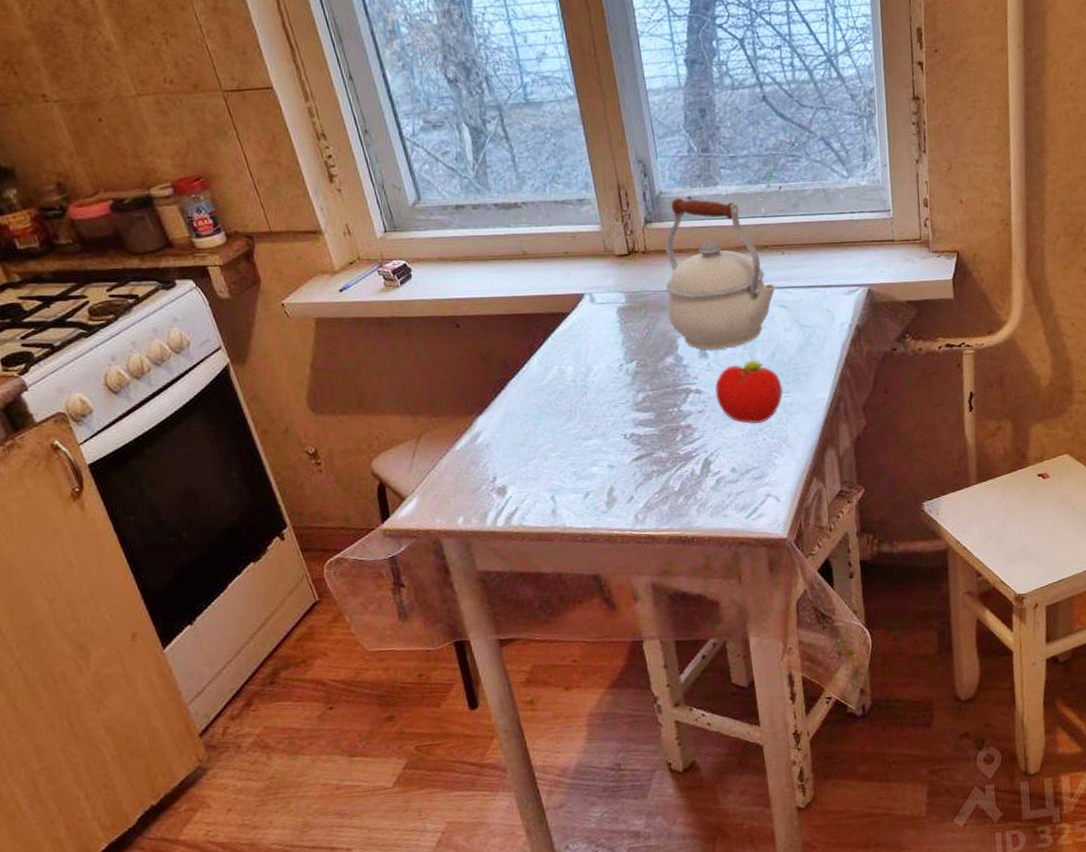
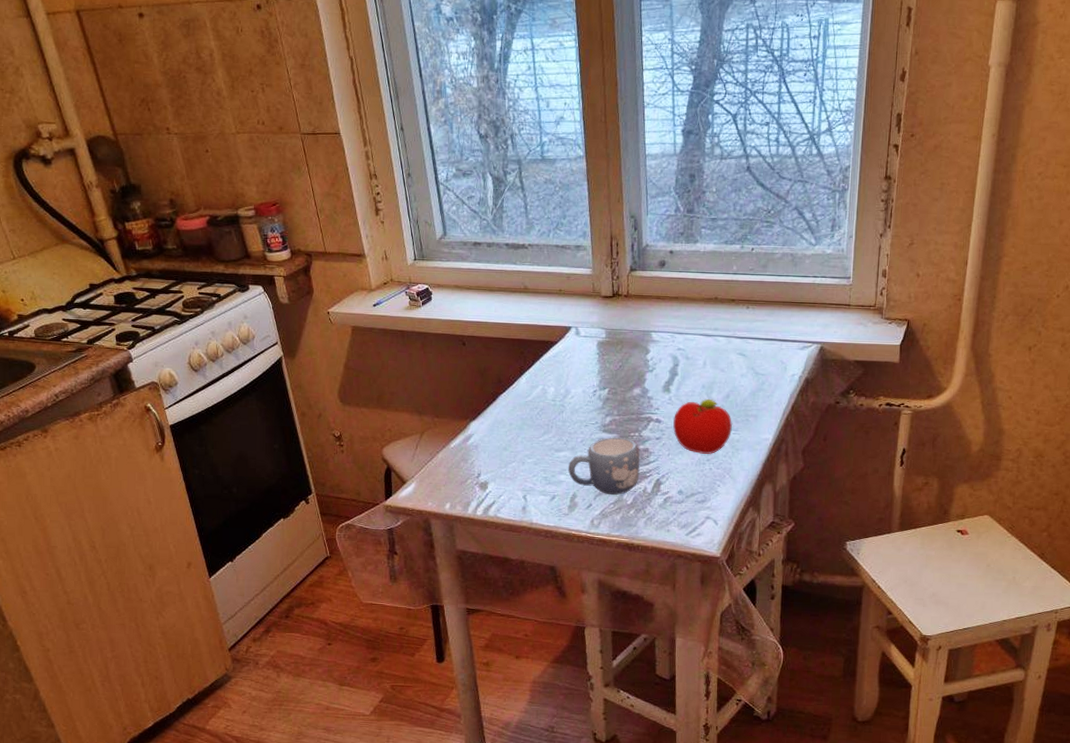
mug: none [600,415,685,483] -> present [567,437,641,495]
kettle: present [665,197,776,351] -> none [641,251,737,387]

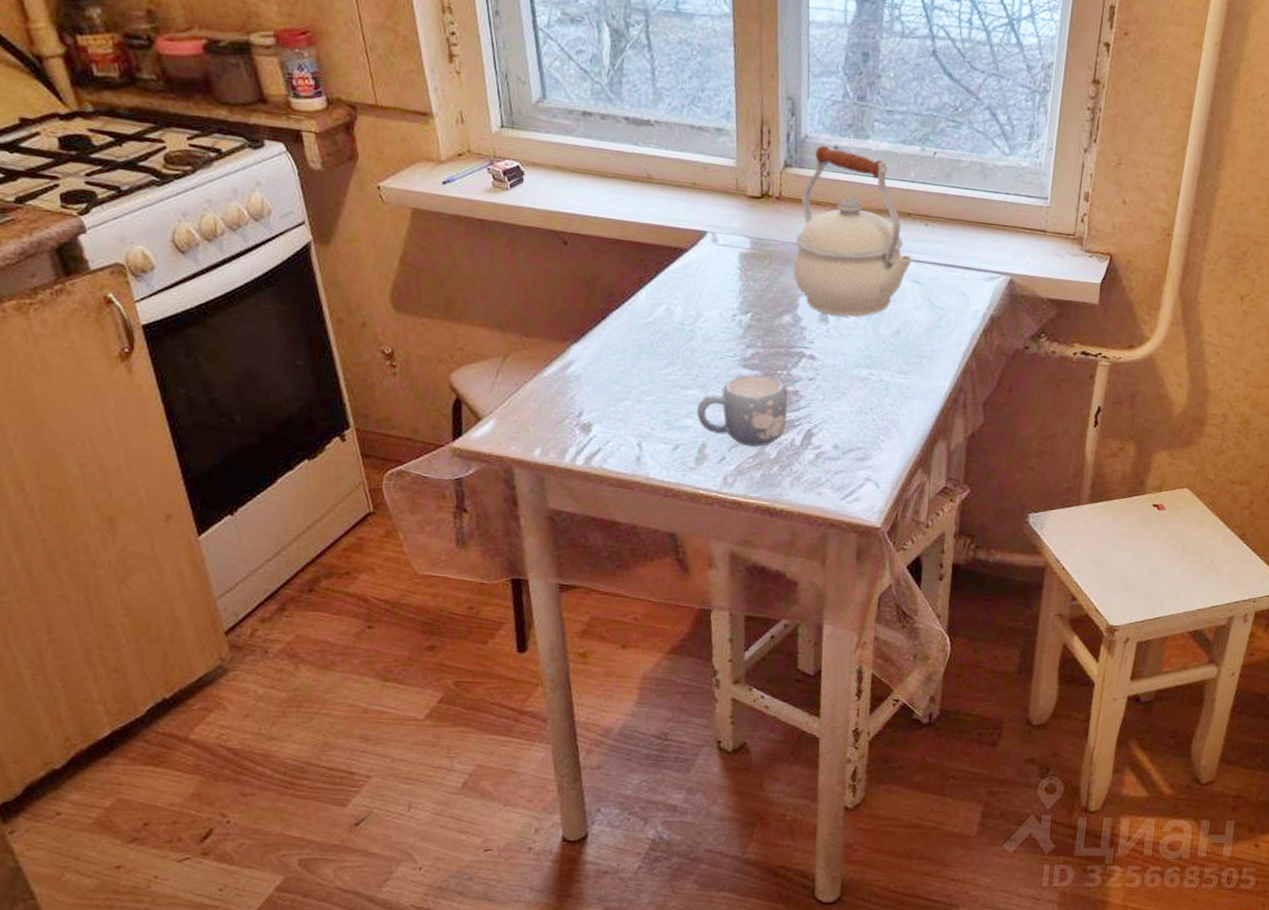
kettle: none [641,251,737,387] -> present [793,144,913,318]
fruit: present [673,398,733,455] -> none [830,333,903,403]

